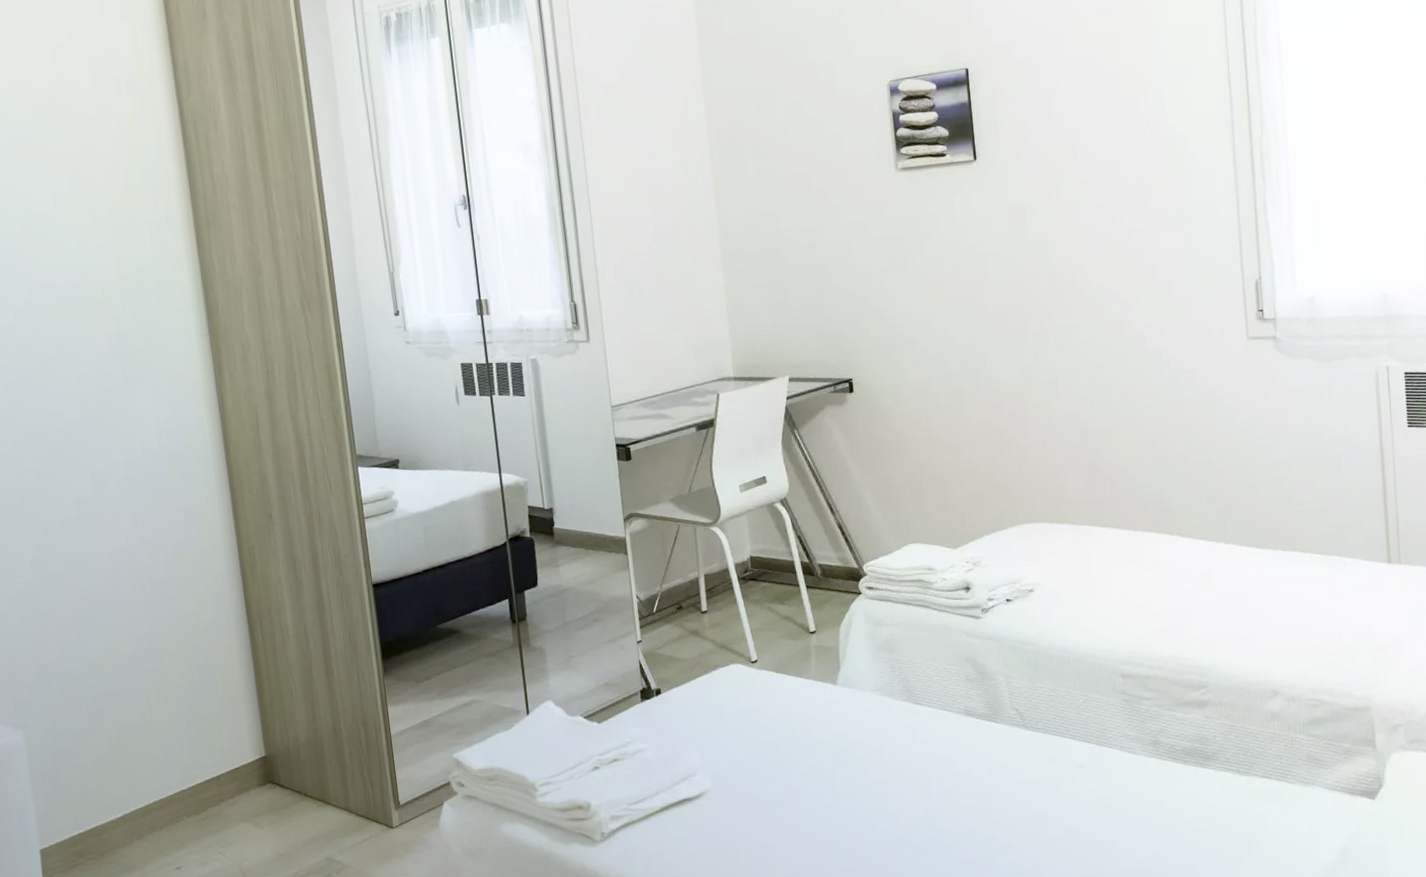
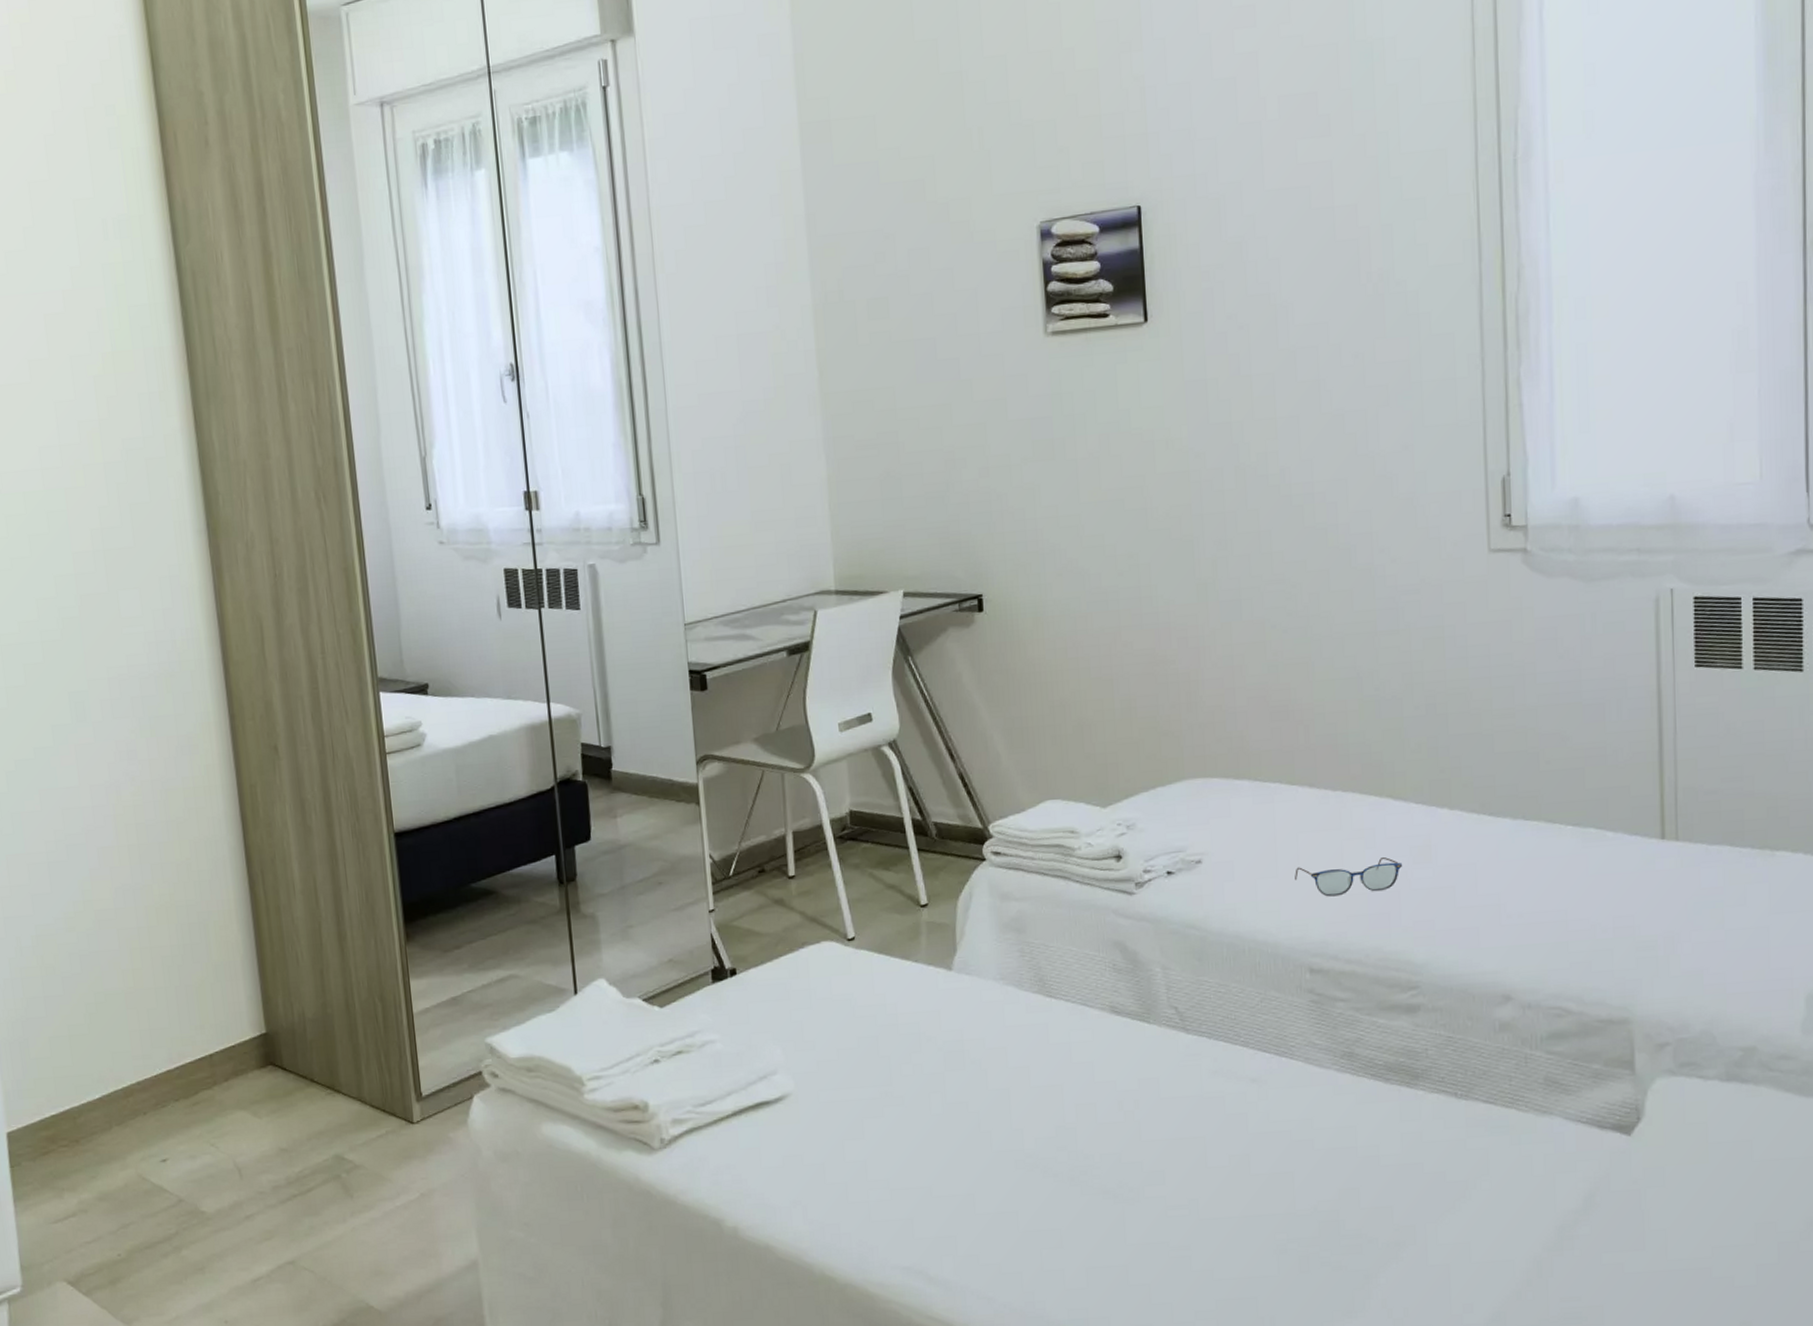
glasses: none [1107,583,1191,616] -> present [1295,857,1403,897]

